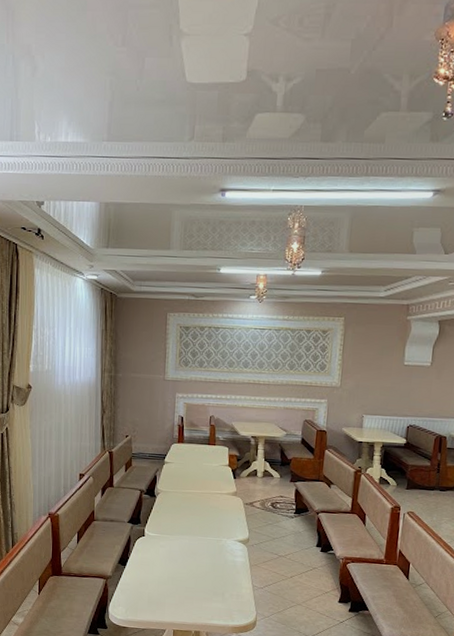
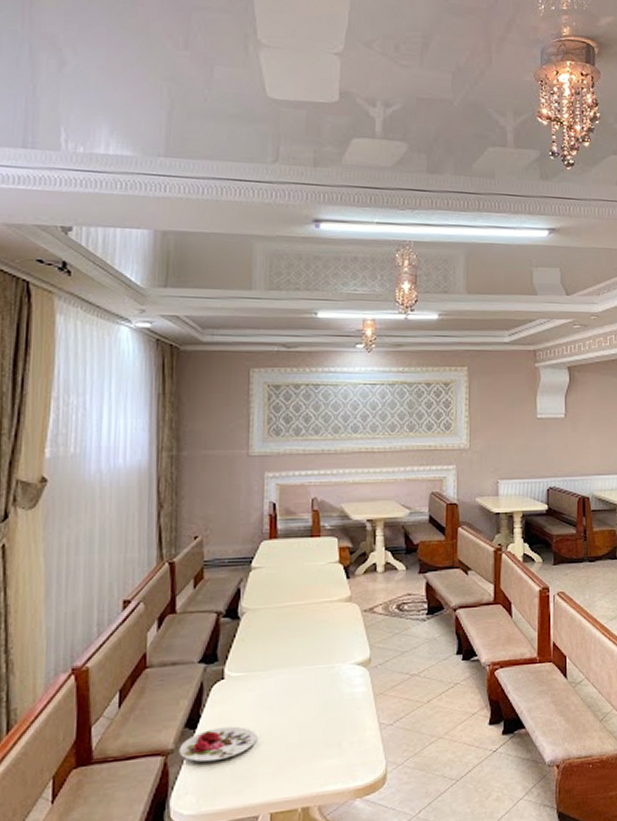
plate: none [114,567,166,589] -> present [178,726,258,762]

